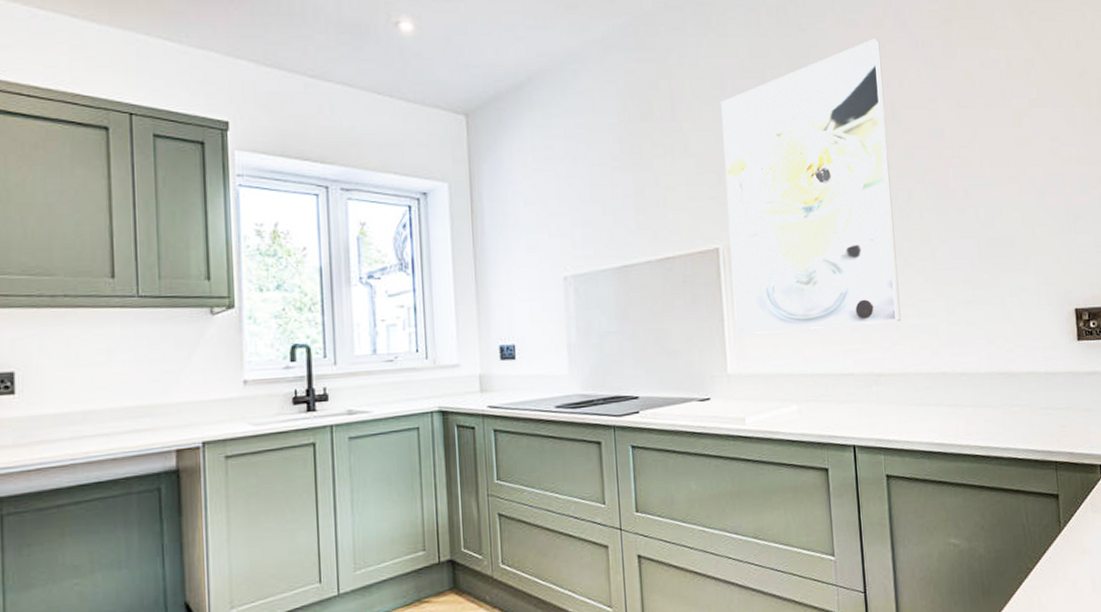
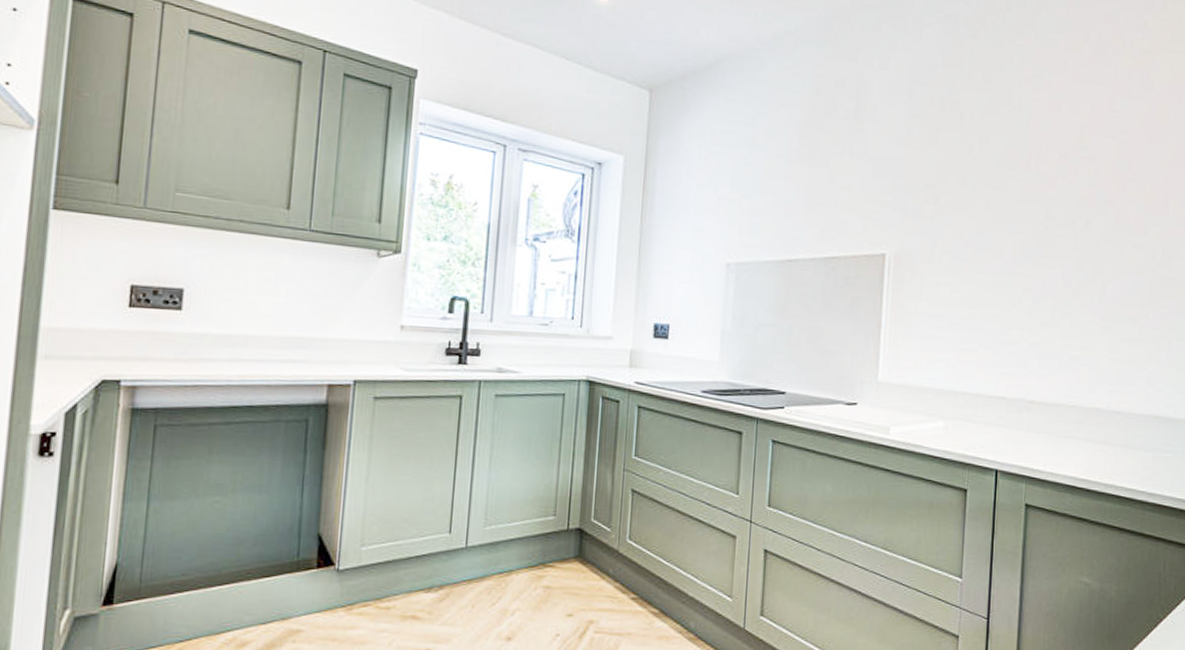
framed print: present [721,38,901,335] -> none [892,61,1077,351]

